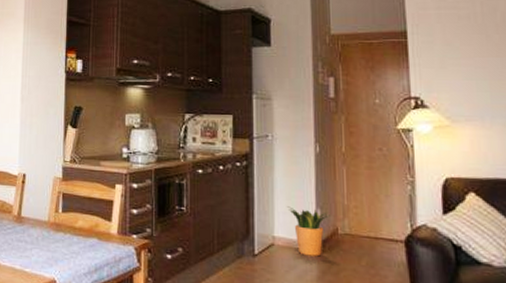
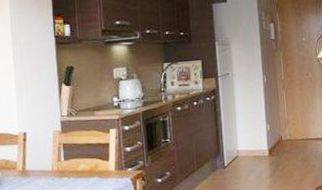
potted plant: present [287,206,330,257] -> none [246,125,276,161]

